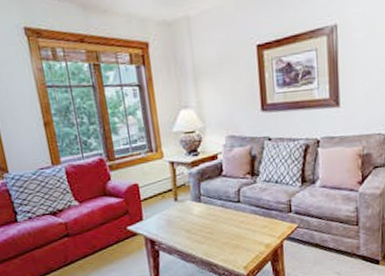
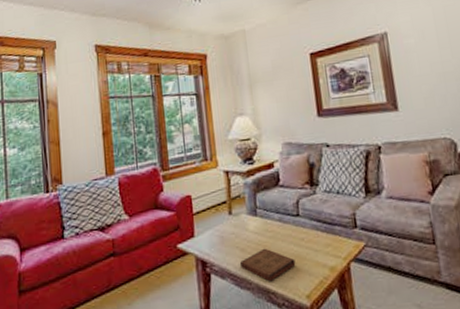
book: none [185,229,236,257] -> present [239,248,296,282]

